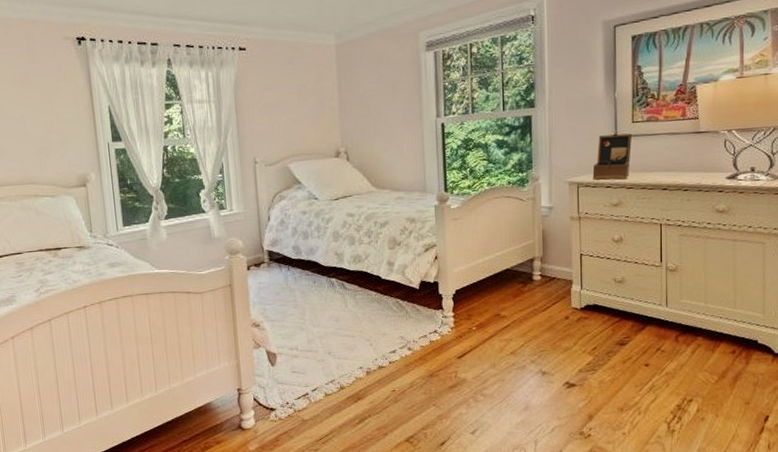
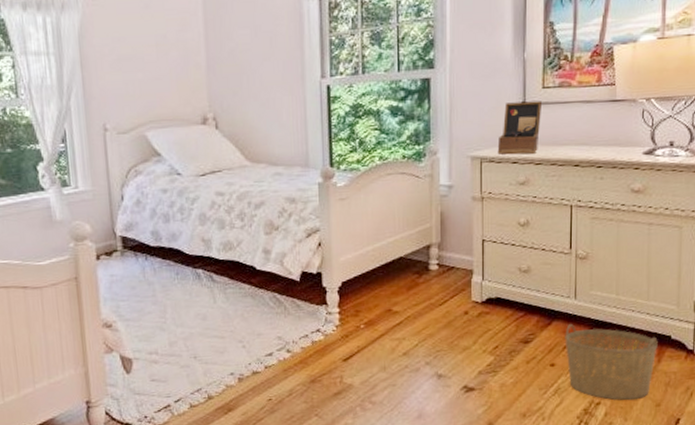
basket: none [658,329,745,398] -> present [565,324,658,400]

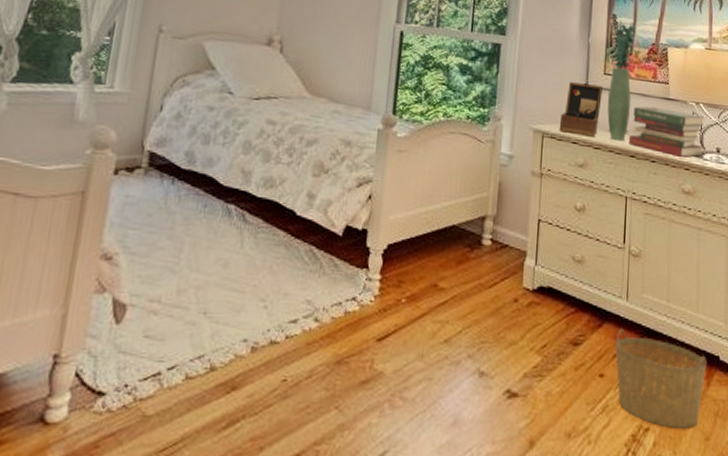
vase: none [548,23,577,152] -> present [607,19,636,140]
books: none [572,111,655,159] -> present [628,106,704,158]

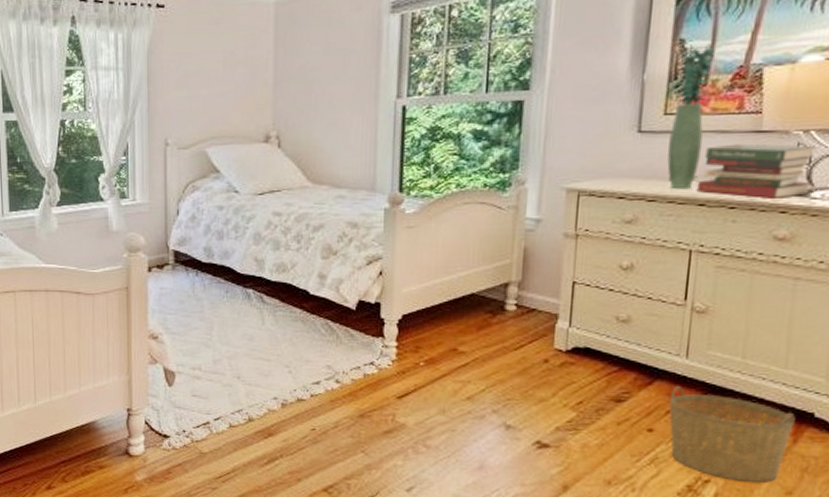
wooden box: present [559,82,602,137] -> none [600,128,661,189]

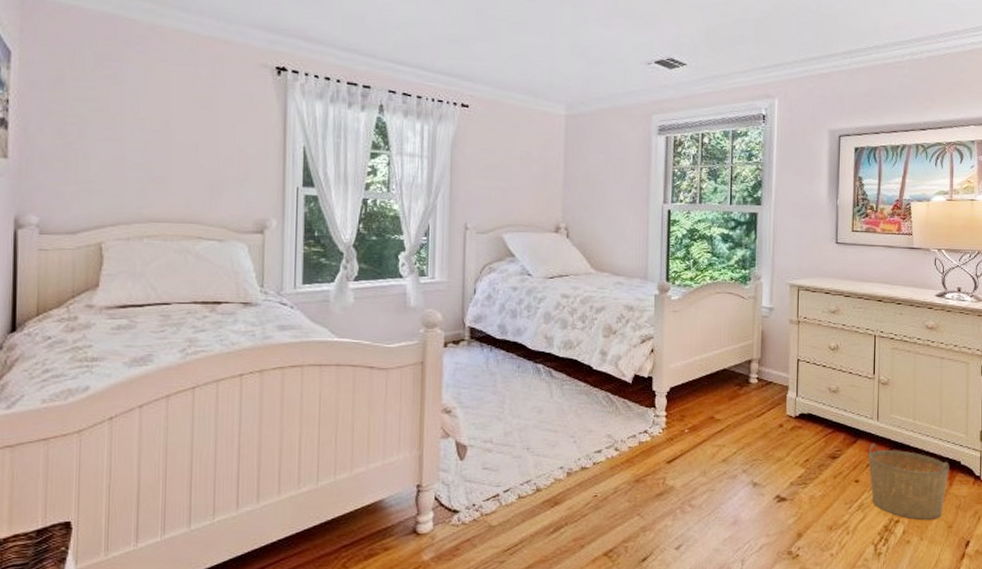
vase: present [667,41,716,188] -> none [856,180,881,288]
books: present [696,143,815,200] -> none [876,256,946,299]

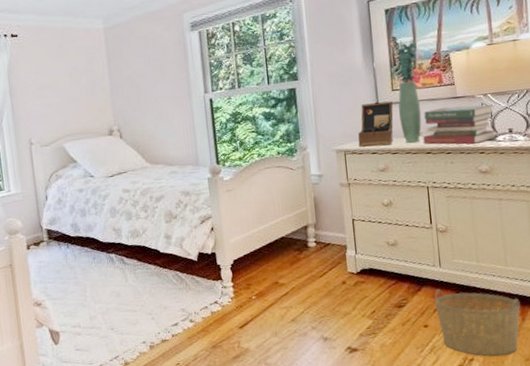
wooden box: none [813,240,851,287] -> present [358,101,394,147]
vase: none [856,180,881,288] -> present [397,37,422,143]
books: none [876,256,946,299] -> present [423,104,496,145]

